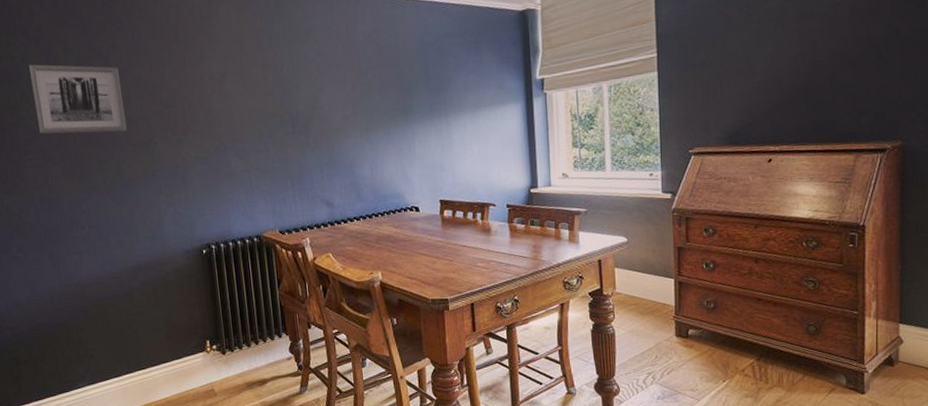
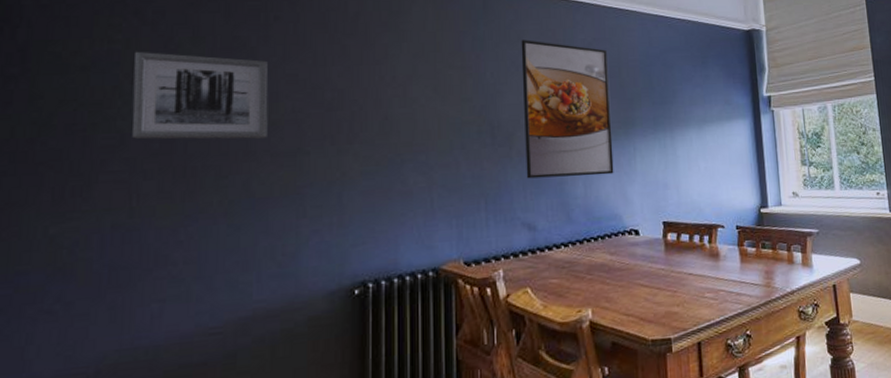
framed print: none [310,35,396,162] -> present [521,40,614,179]

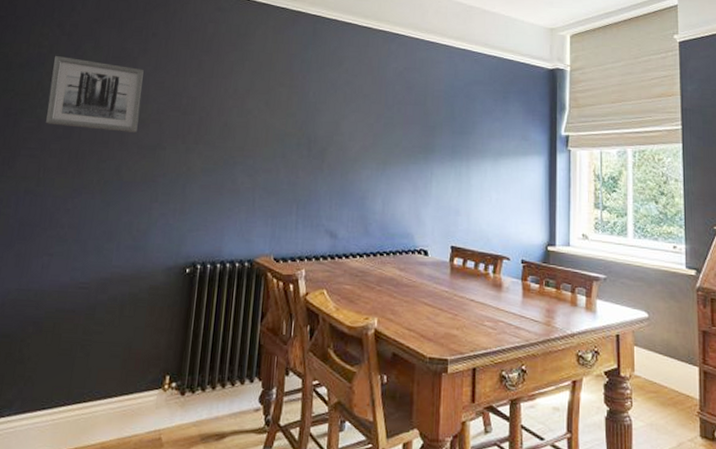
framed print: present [521,40,614,179] -> none [333,65,415,195]

